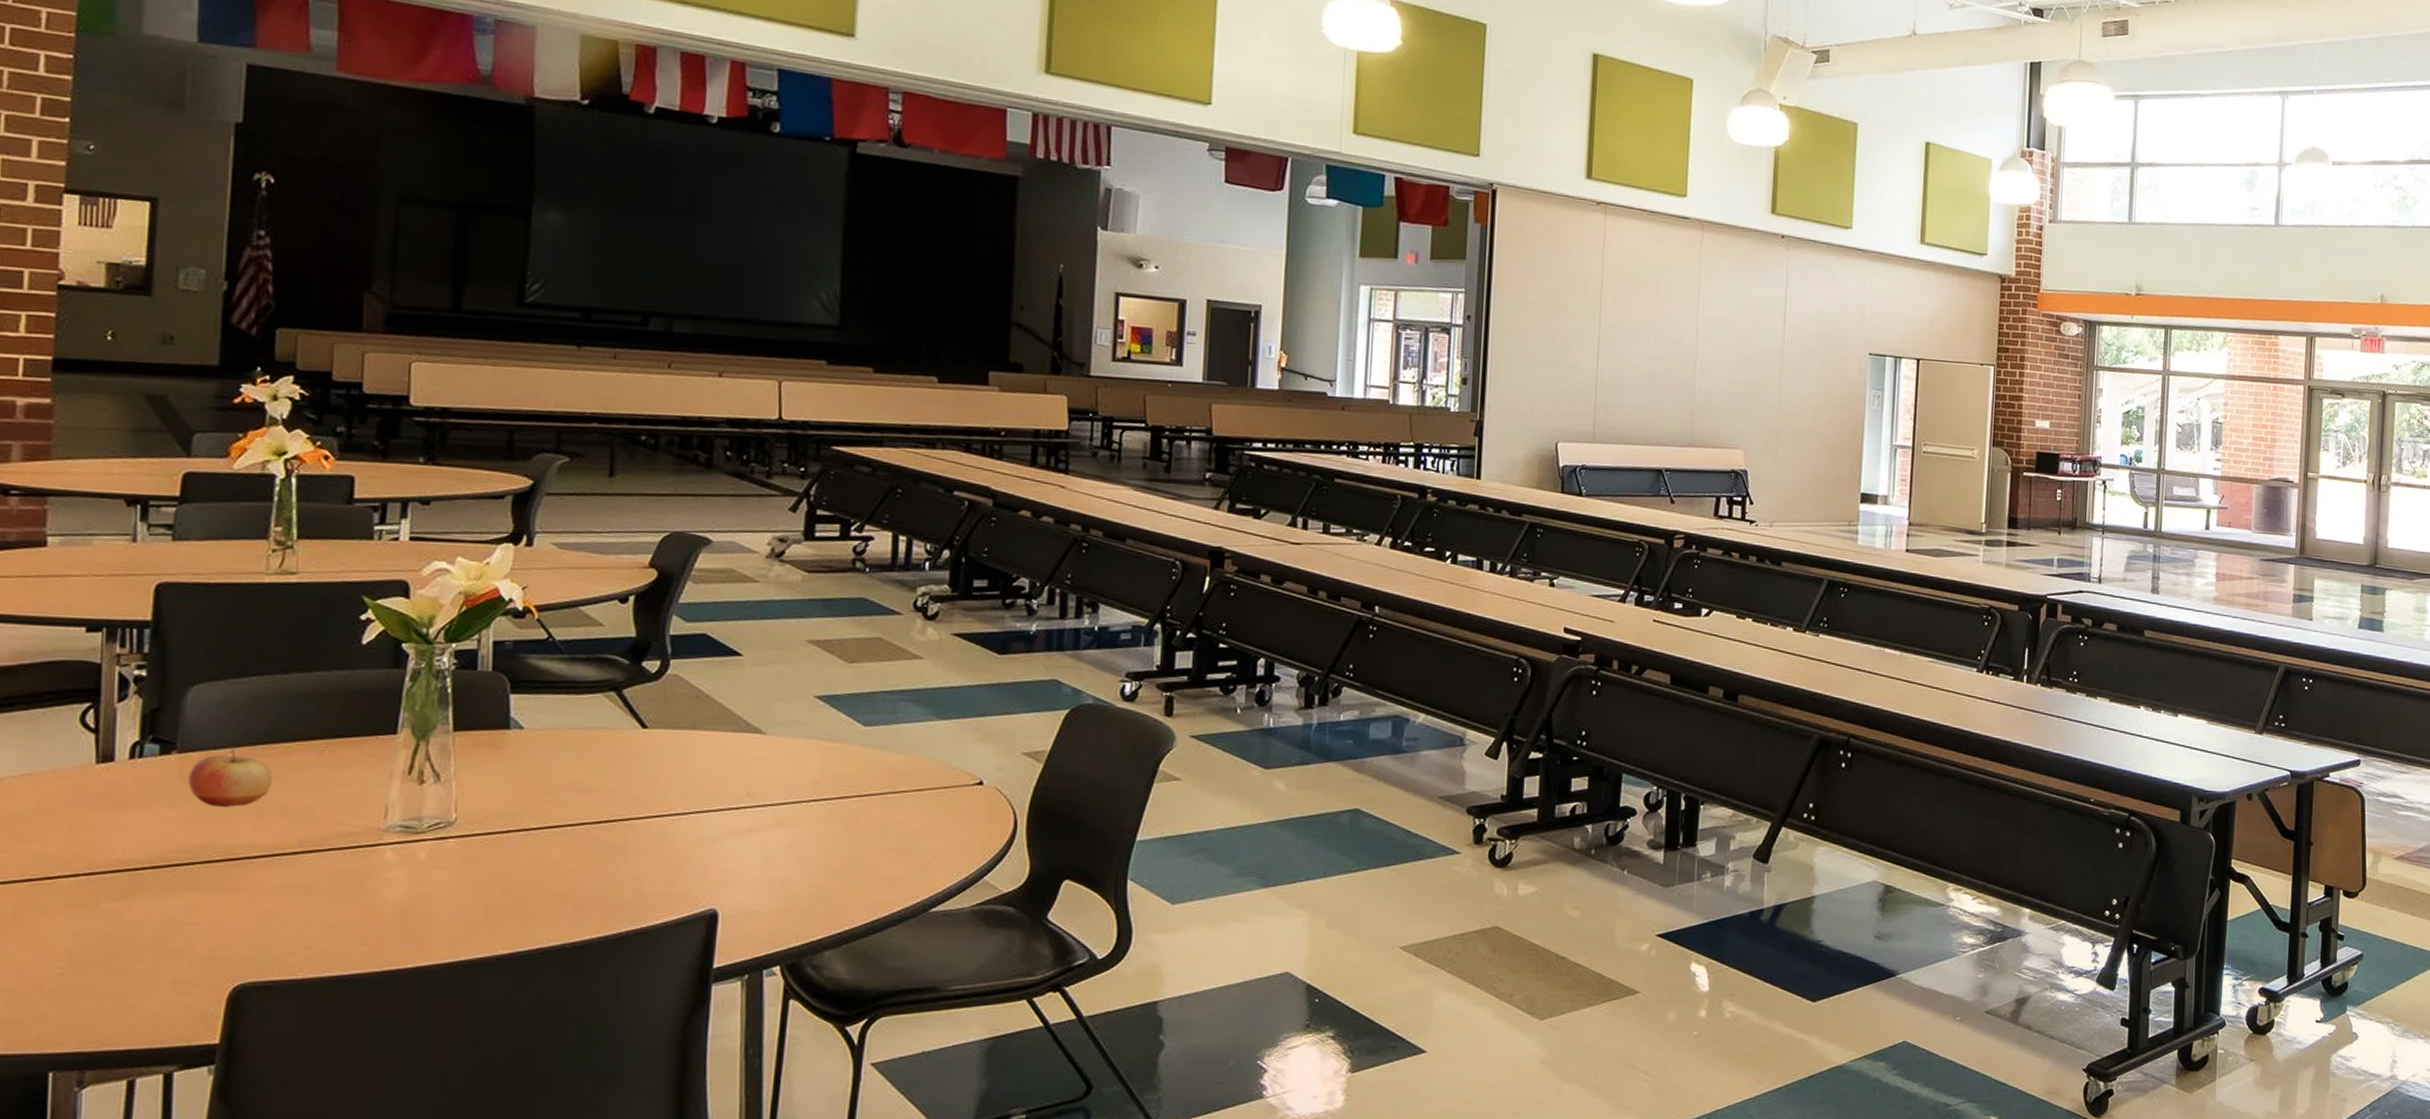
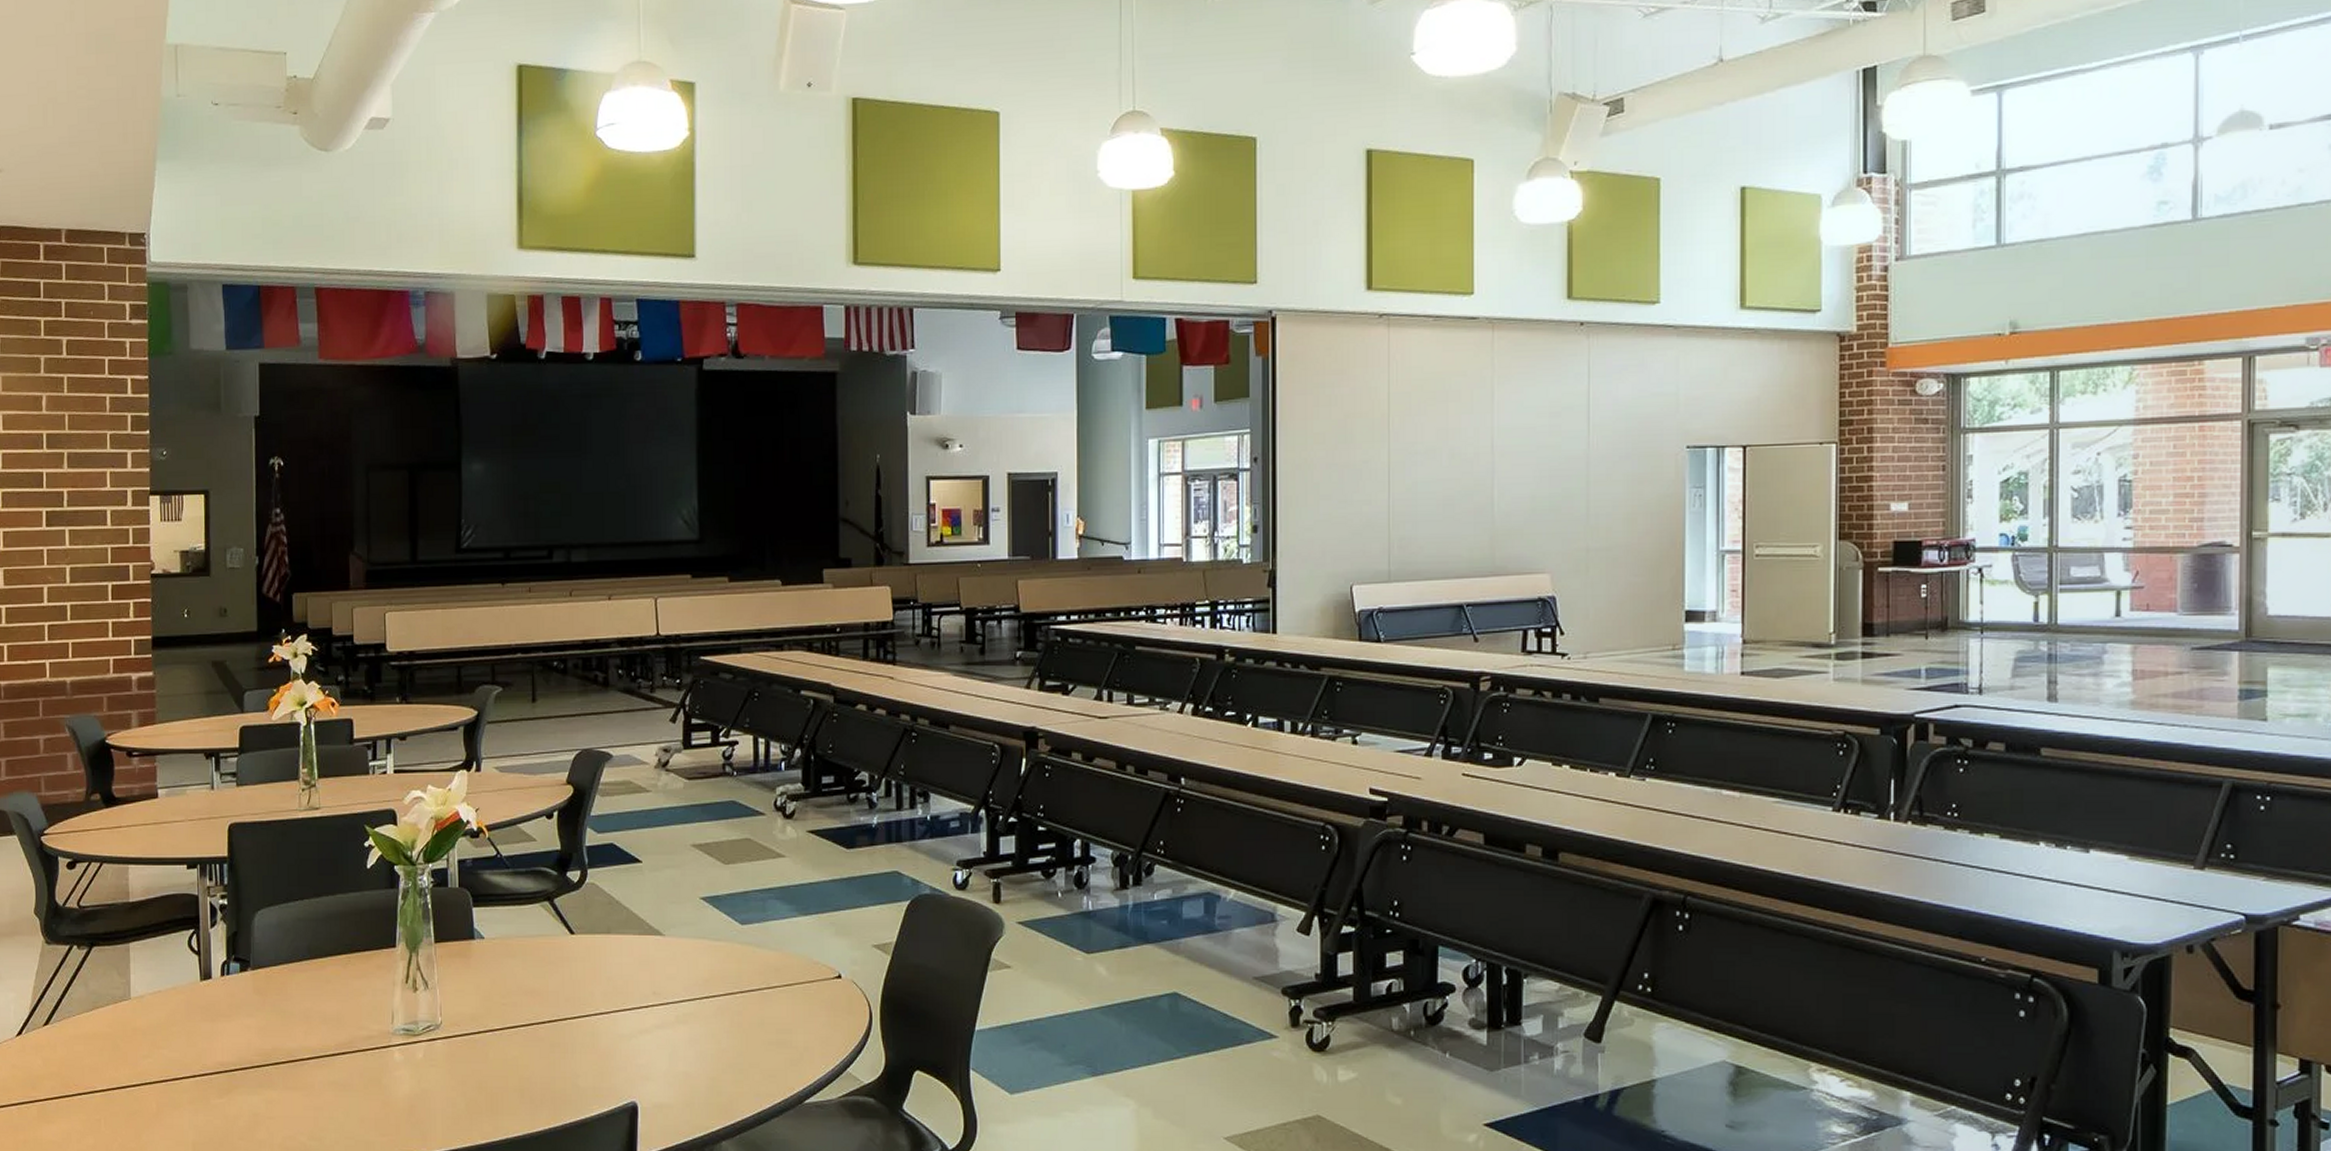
apple: present [189,749,272,807] -> none [260,965,314,1016]

